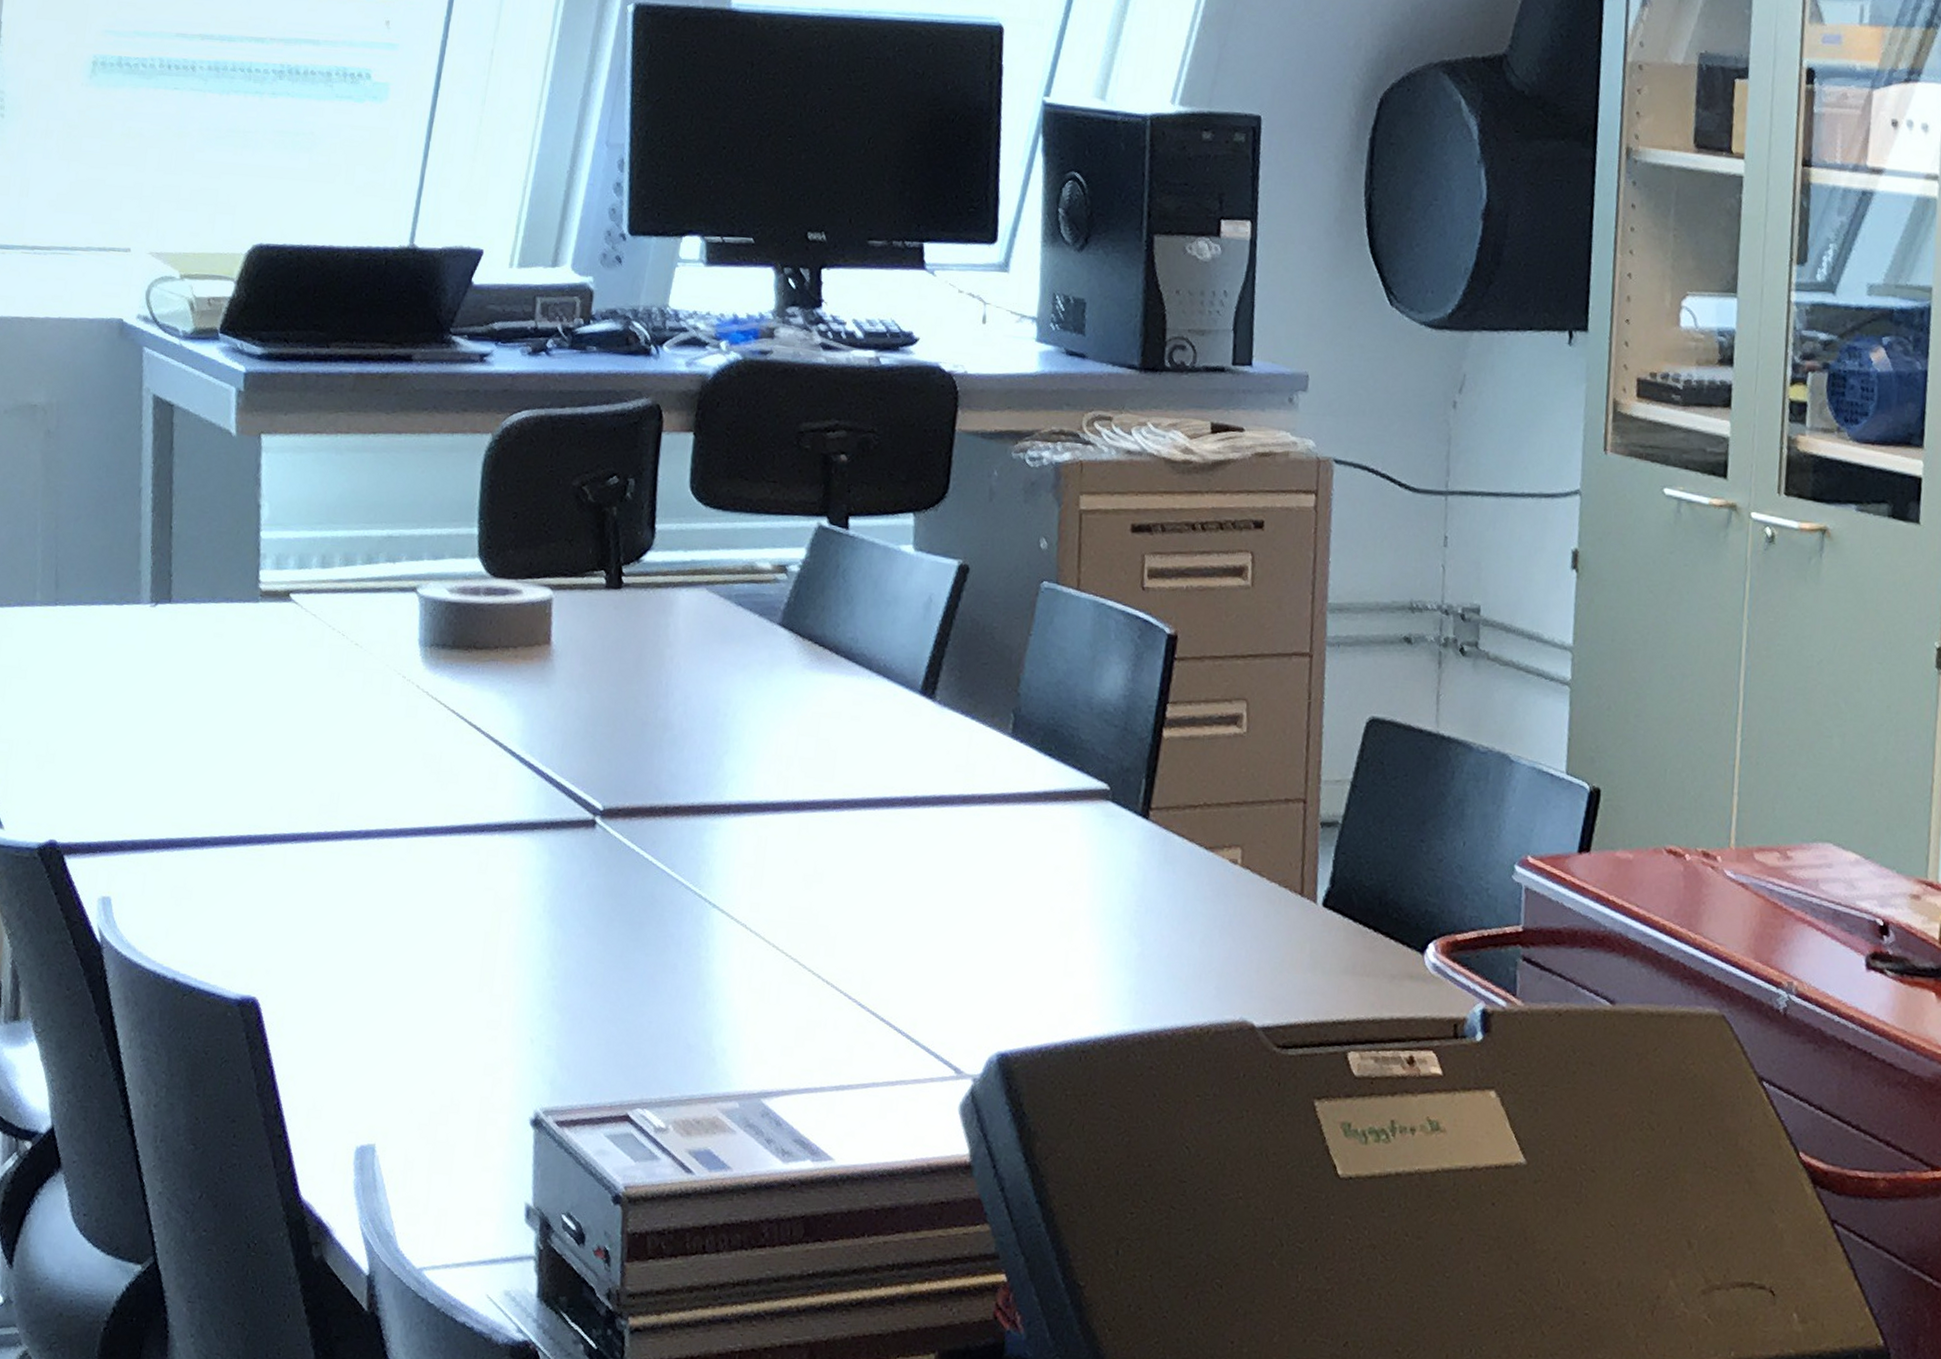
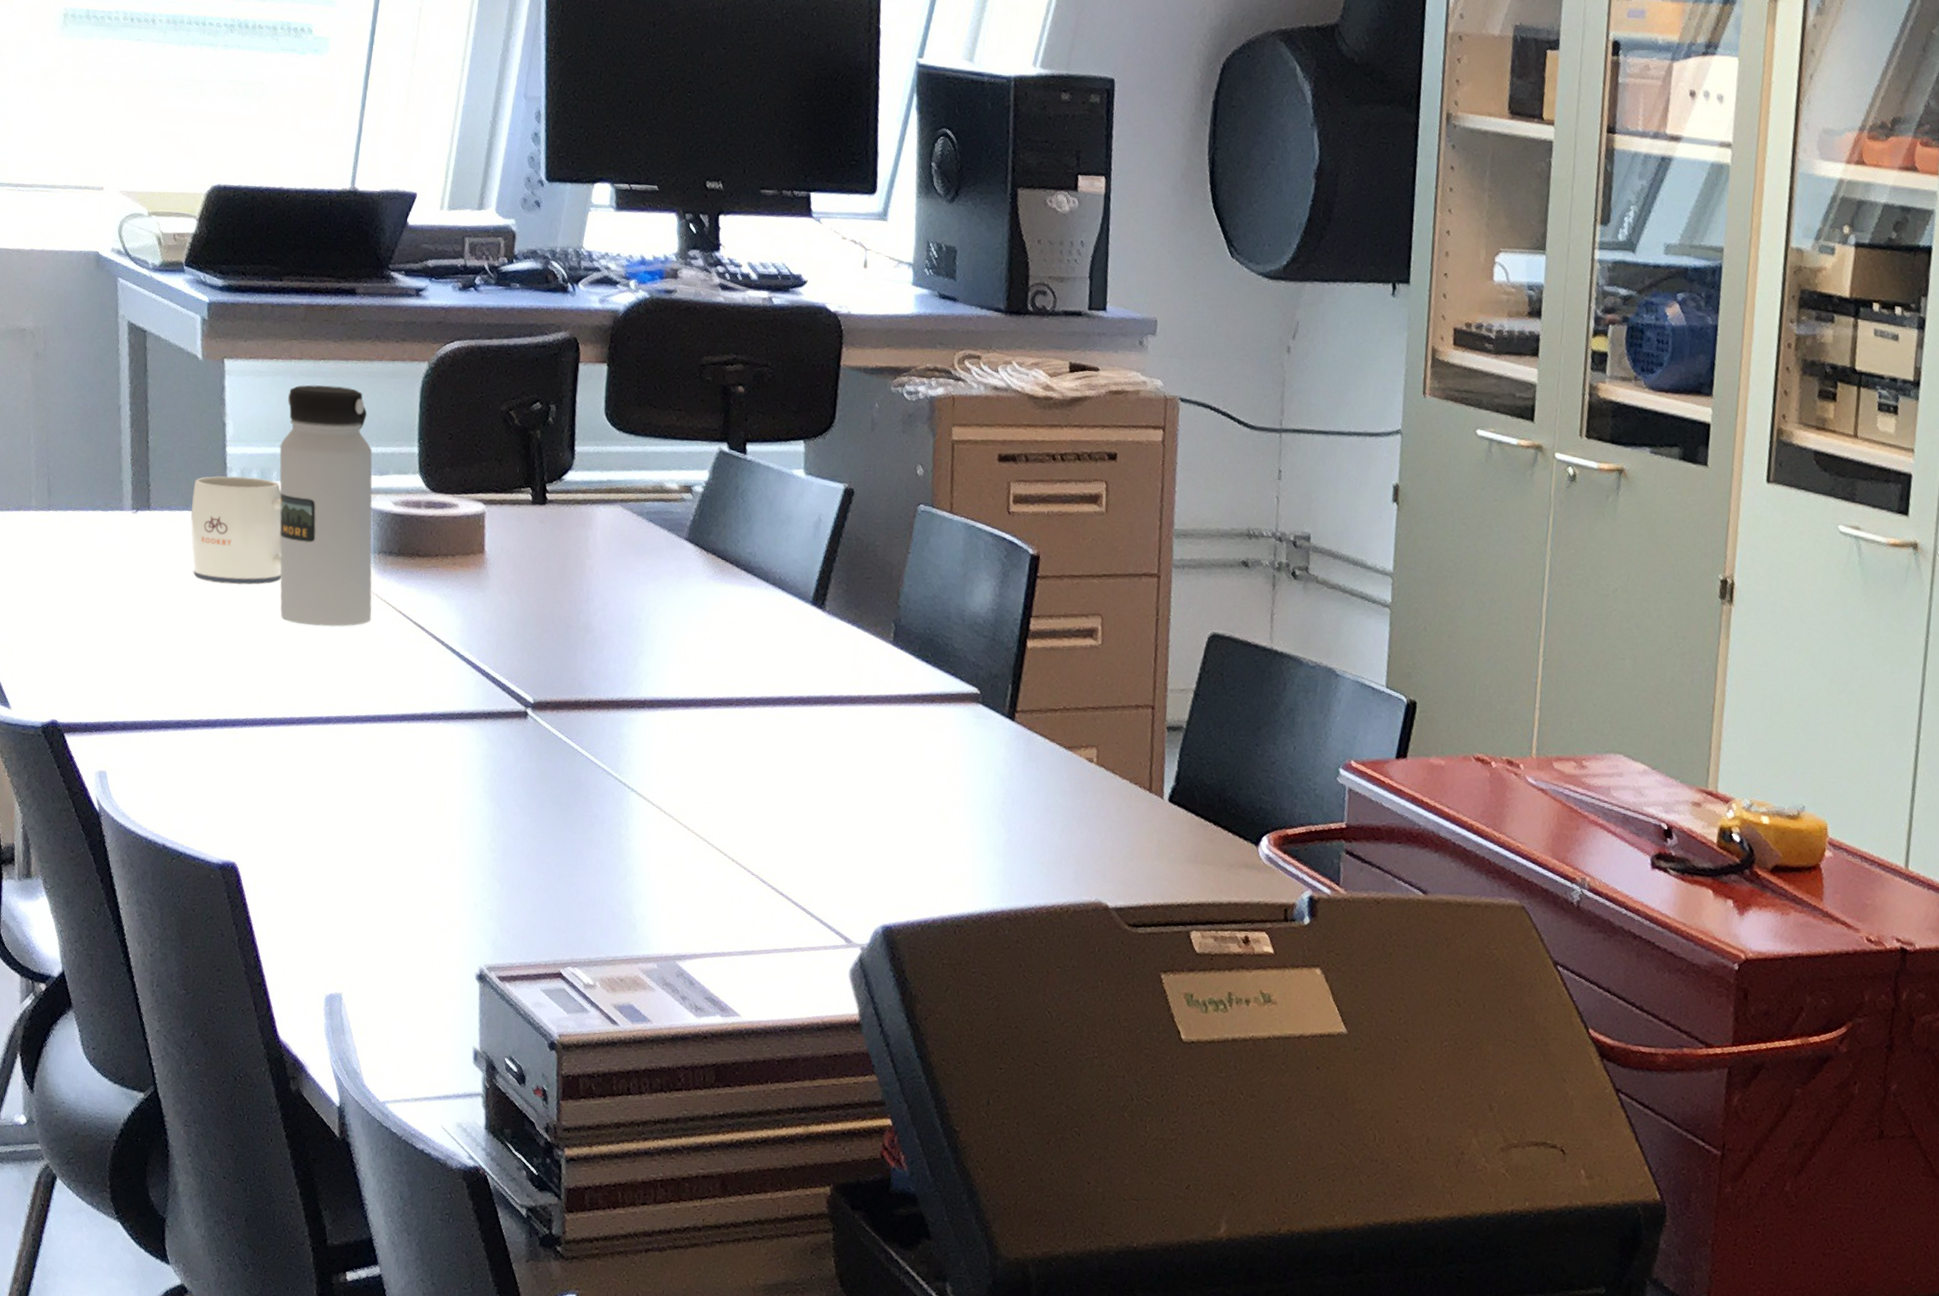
mug: none [217,563,322,685] -> present [190,476,282,585]
water bottle: none [316,461,426,729] -> present [279,385,373,627]

